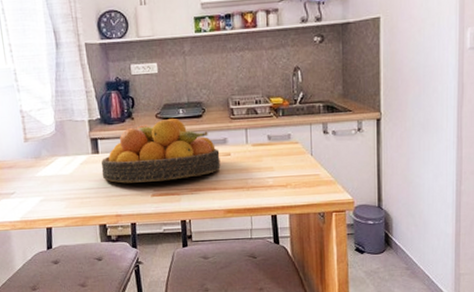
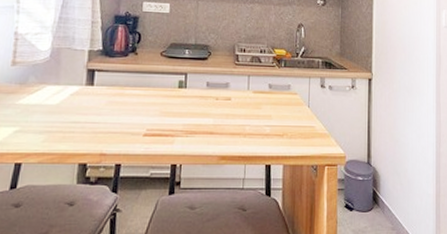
fruit bowl: present [101,118,221,183] -> none [92,58,221,121]

